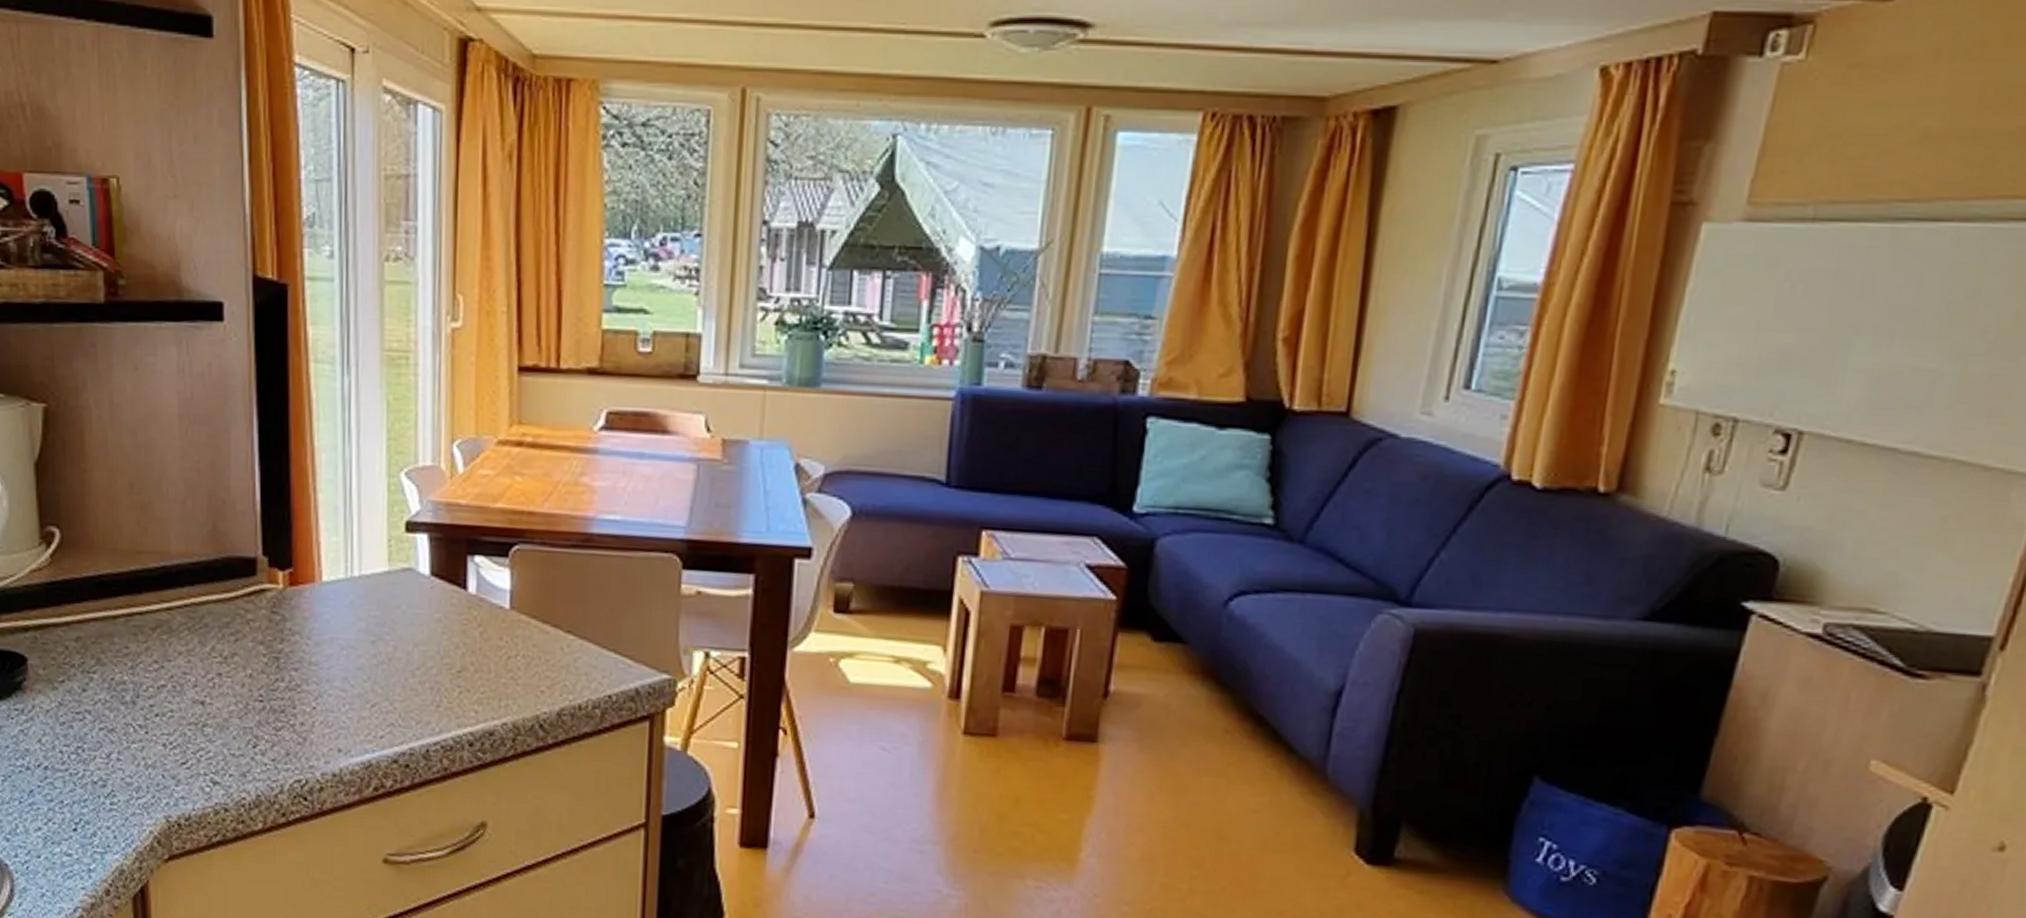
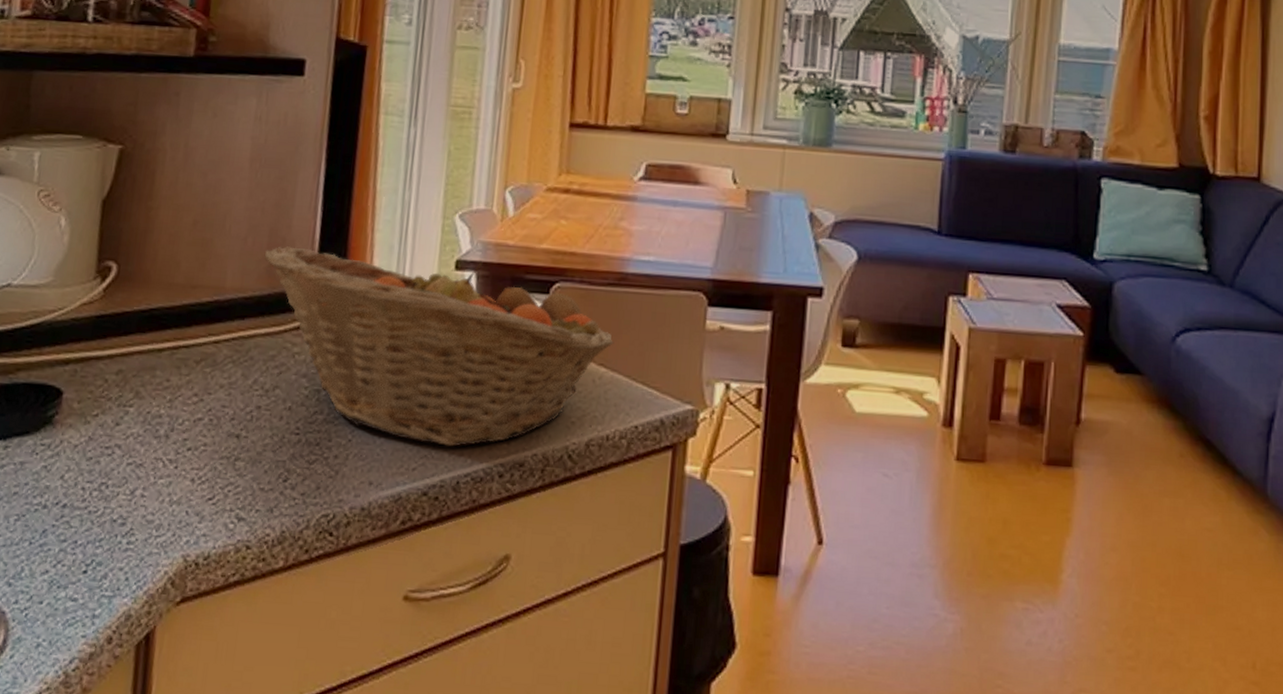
fruit basket: none [207,509,582,716] -> present [265,246,615,447]

